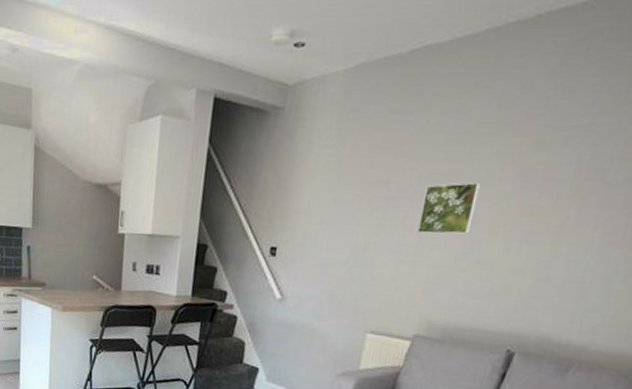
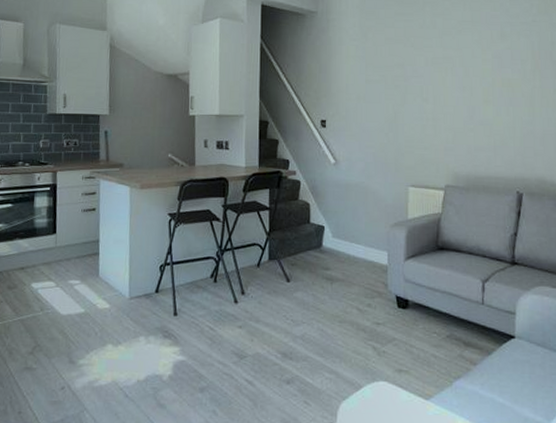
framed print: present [417,182,482,235] -> none [432,64,471,104]

